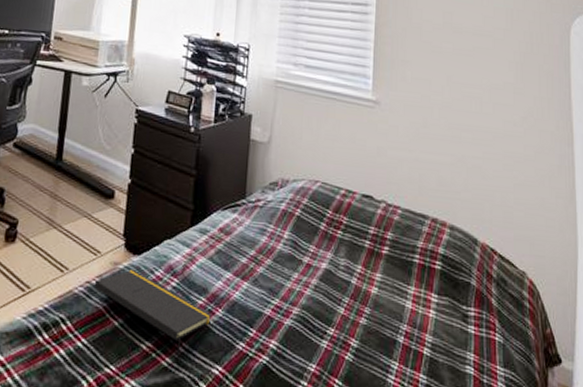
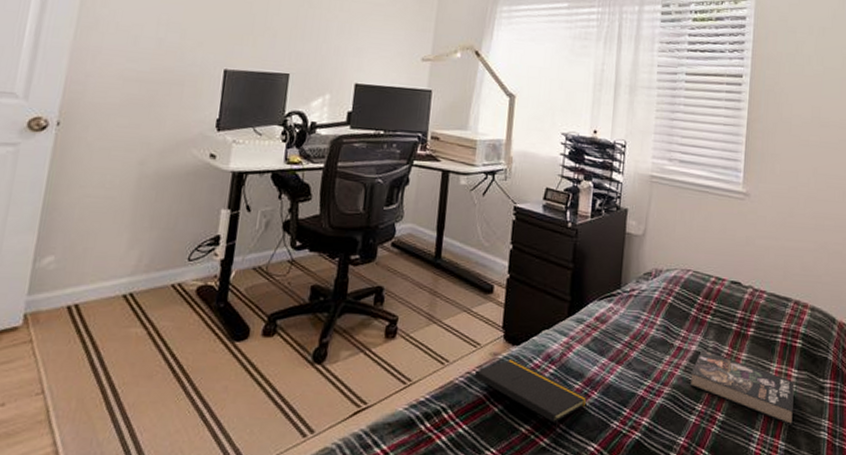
book: none [321,267,435,357] -> present [690,349,794,426]

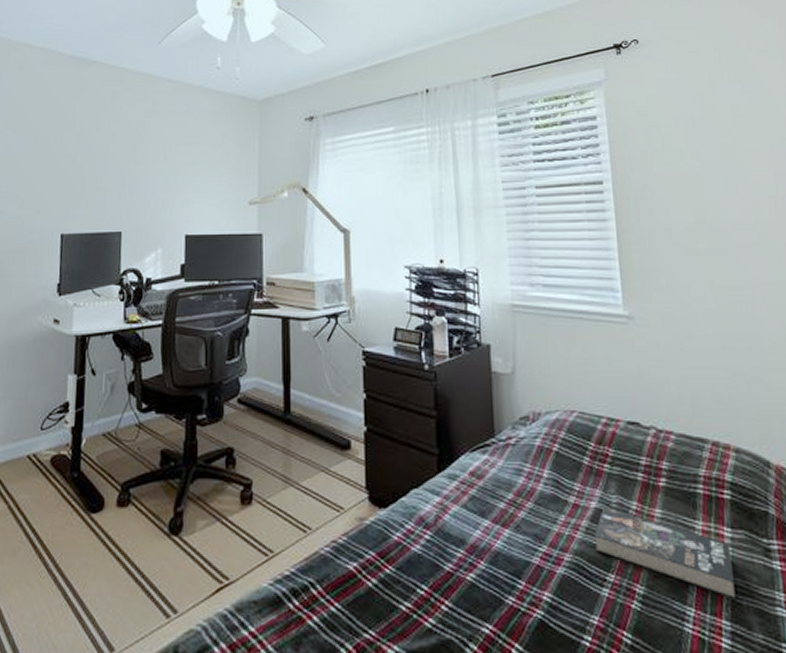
notepad: present [474,359,589,439] -> none [341,525,475,619]

